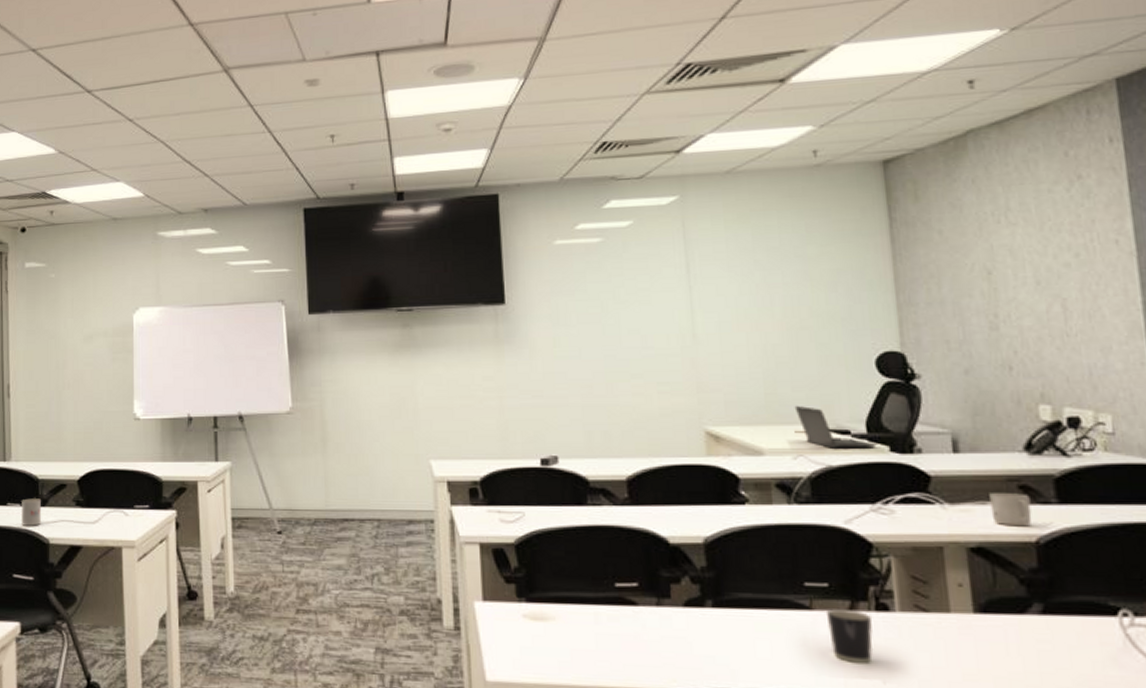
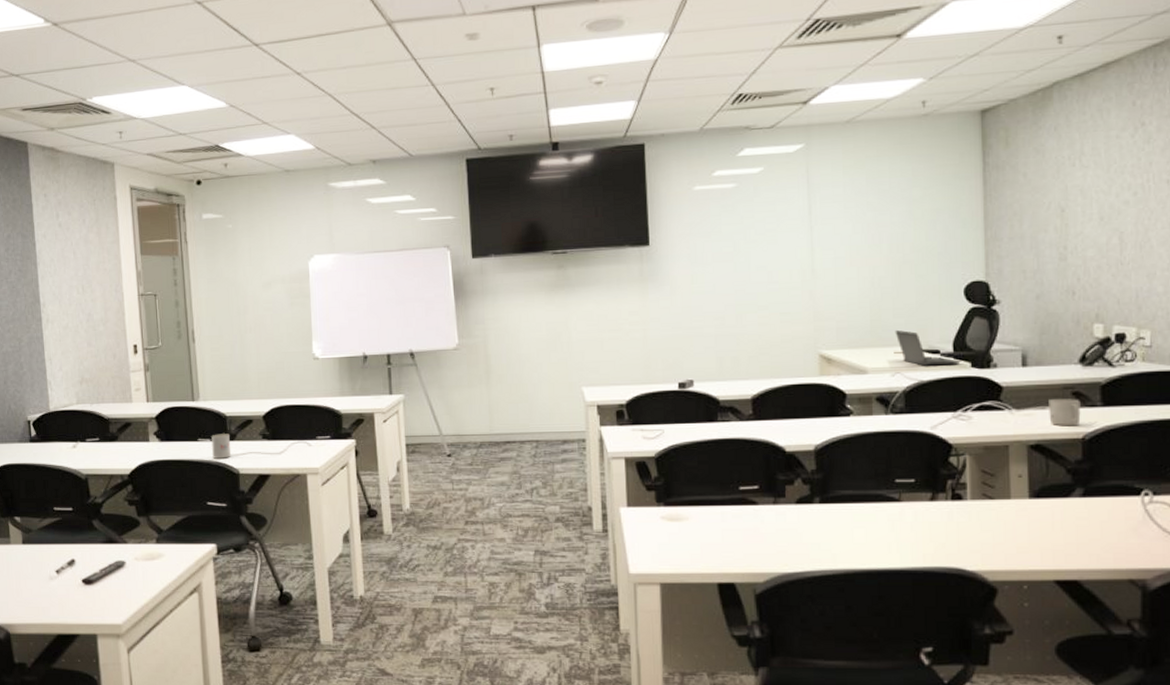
mug: present [825,609,873,663] -> none [911,500,948,543]

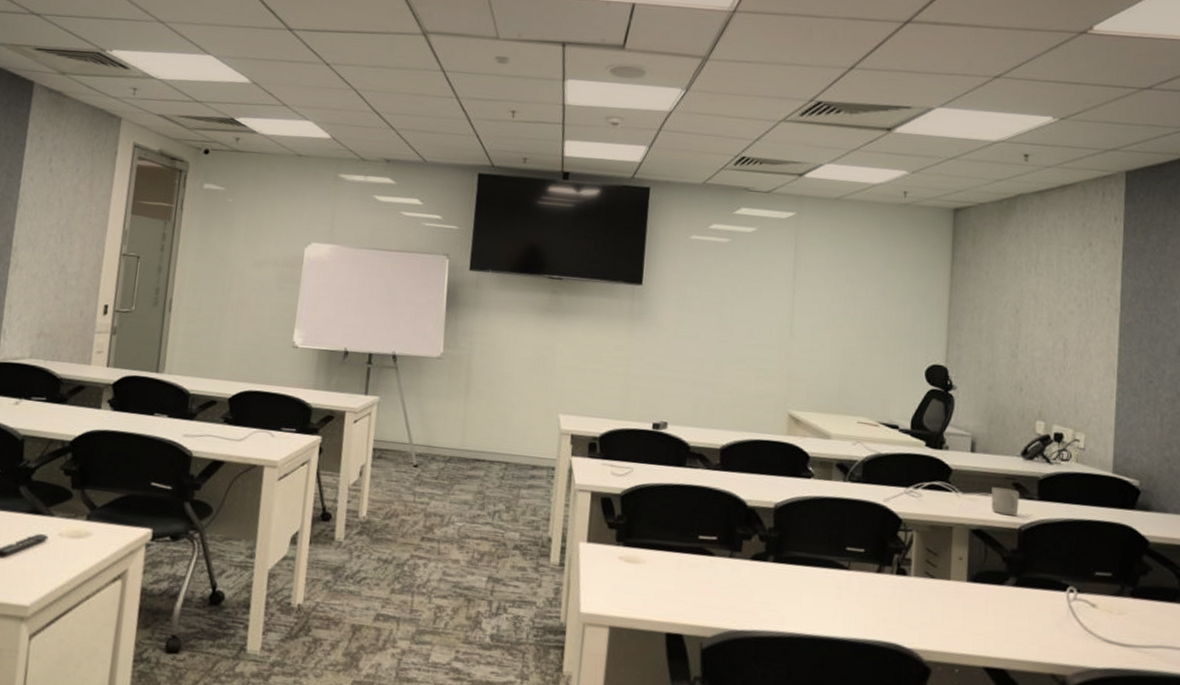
mug: present [211,434,232,459] -> none [166,411,190,438]
laptop computer: present [895,330,961,366] -> none [860,401,917,442]

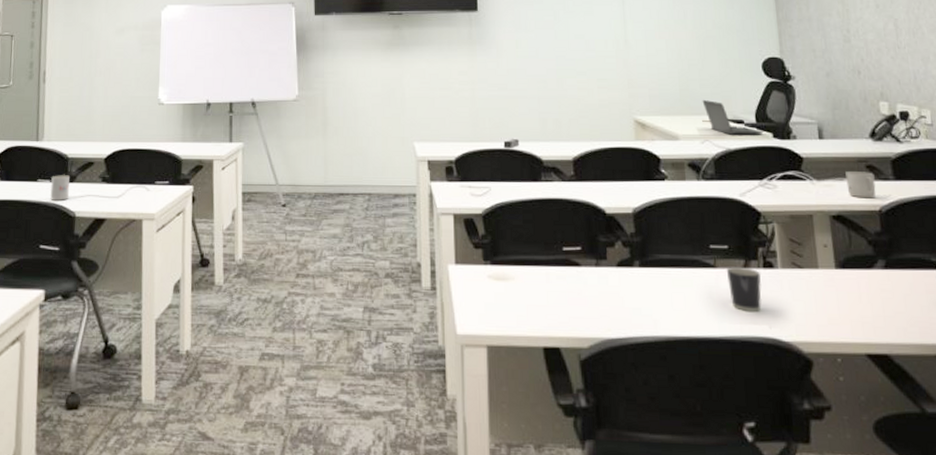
mug: none [166,411,190,438] -> present [50,175,71,201]
mug: none [859,570,892,617] -> present [726,267,762,311]
laptop computer: none [860,401,917,442] -> present [702,100,764,135]

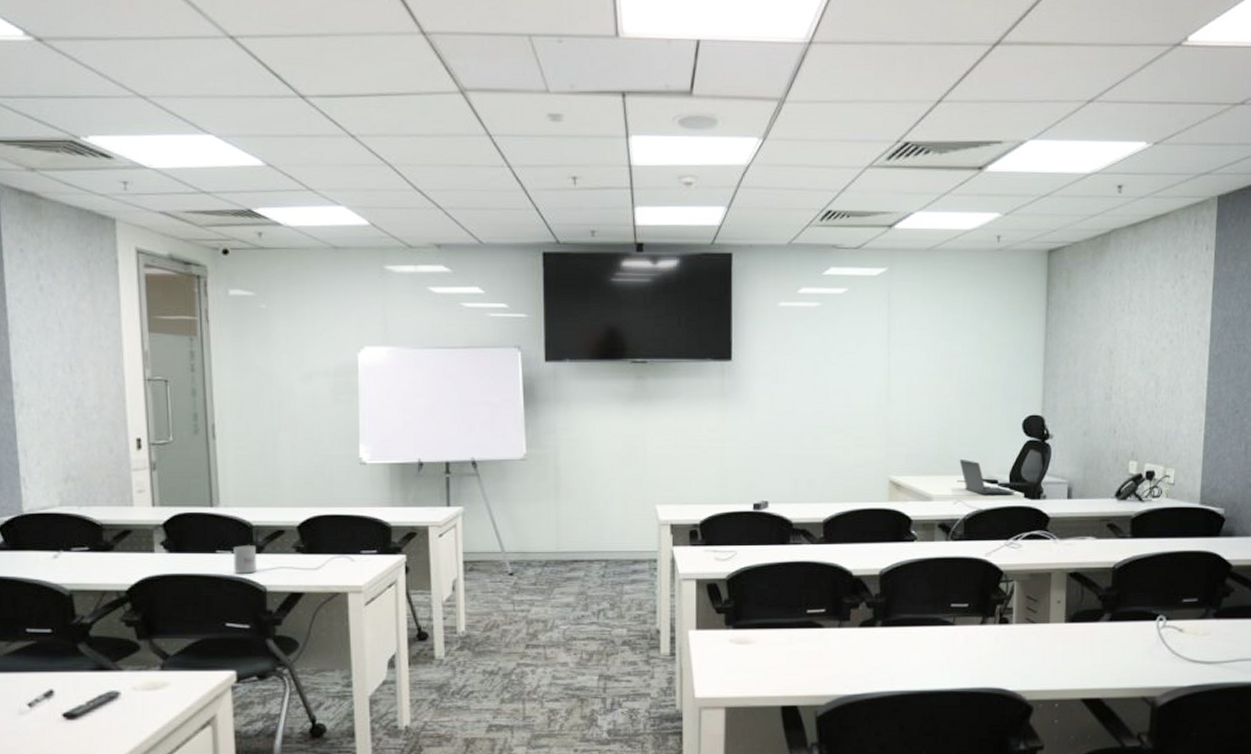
mug: present [726,267,762,311] -> none [964,624,995,665]
mug: present [845,171,876,199] -> none [1087,530,1114,556]

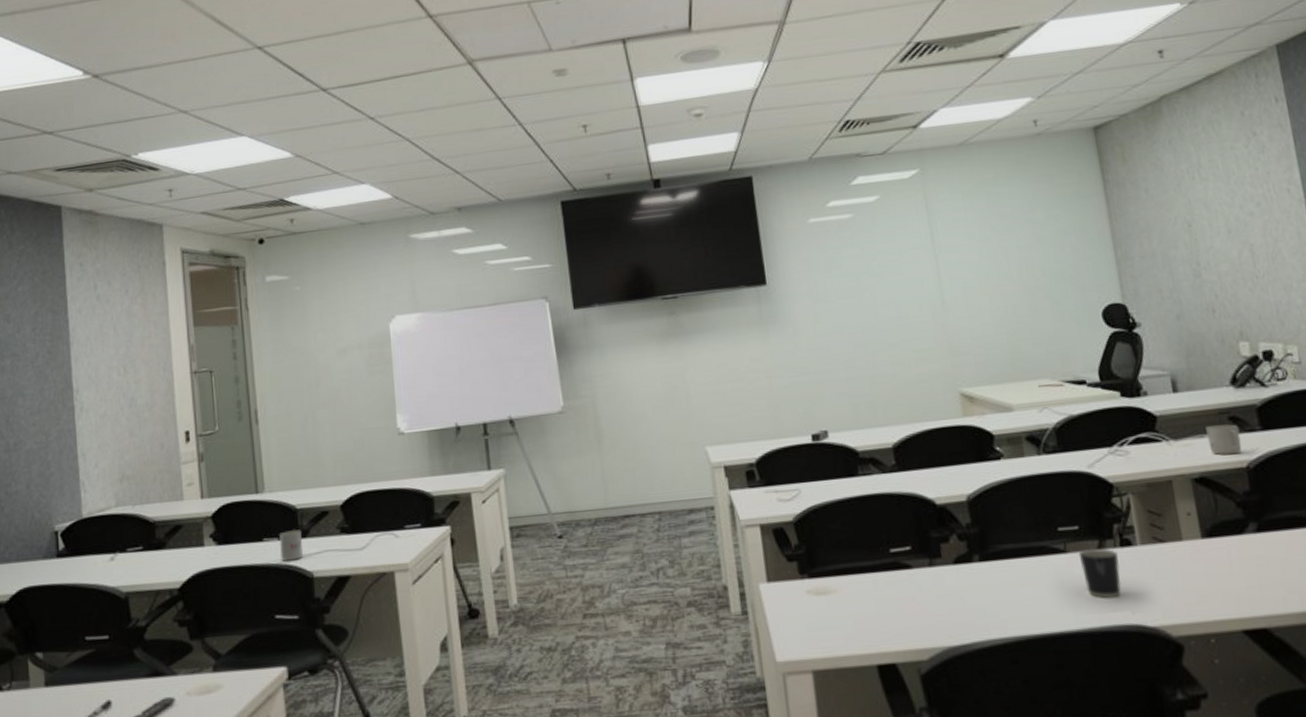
laptop computer: present [959,460,1016,495] -> none [1036,361,1110,399]
mug: none [964,624,995,665] -> present [1078,548,1122,598]
mug: none [1087,530,1114,556] -> present [1205,424,1242,455]

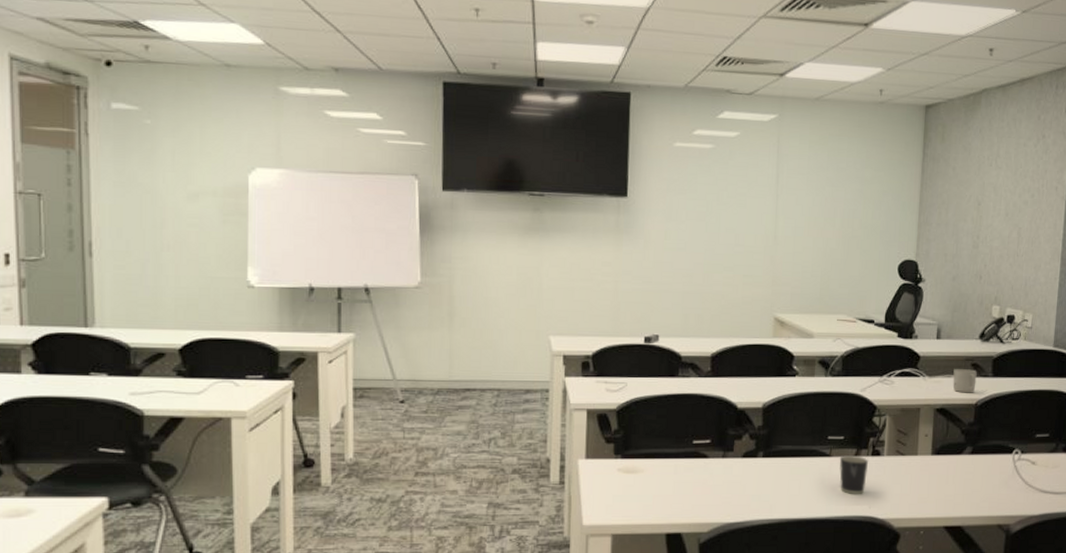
mug: present [279,529,304,561] -> none [109,368,135,397]

